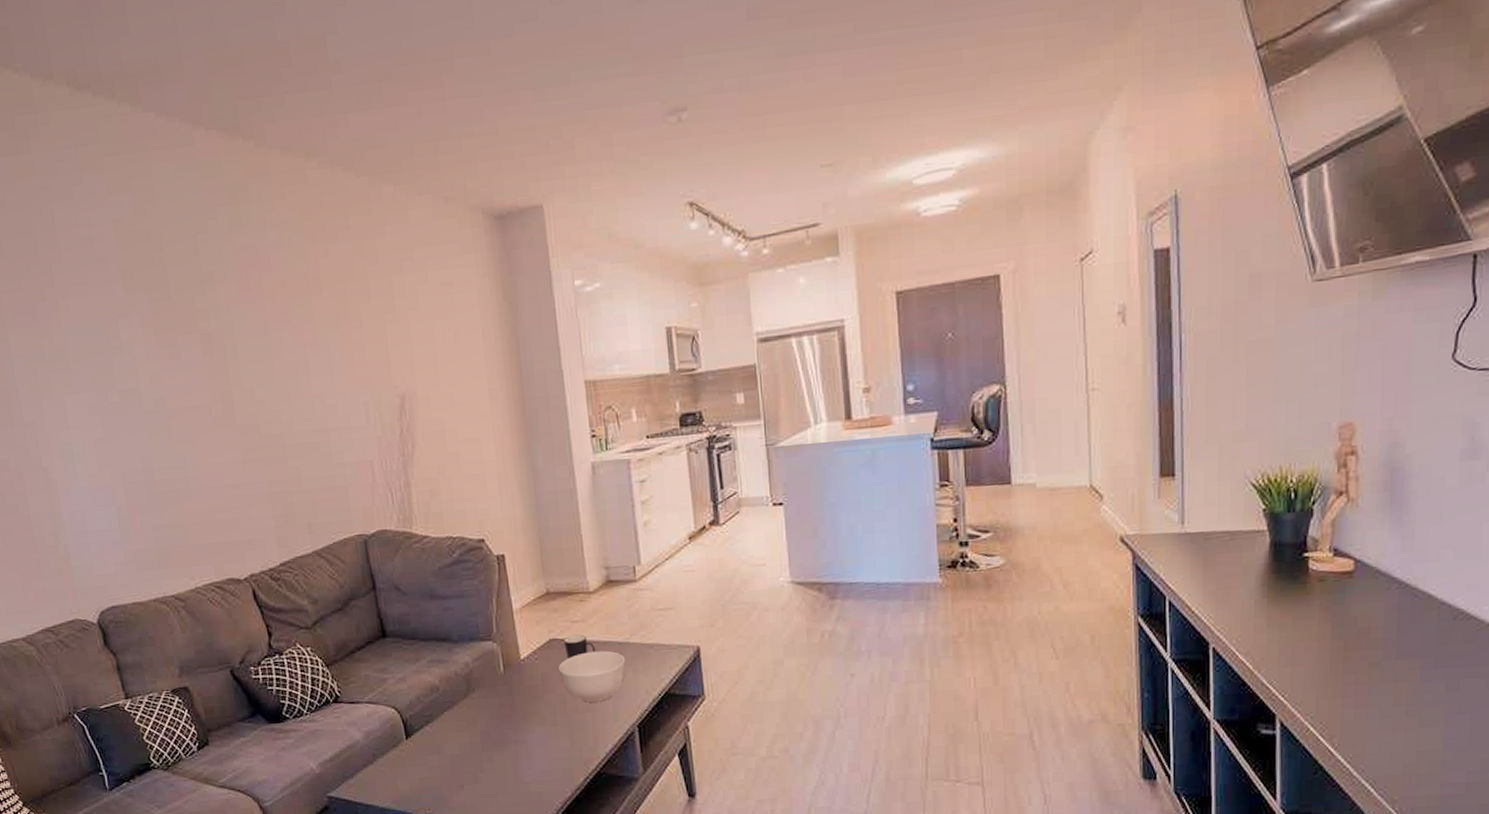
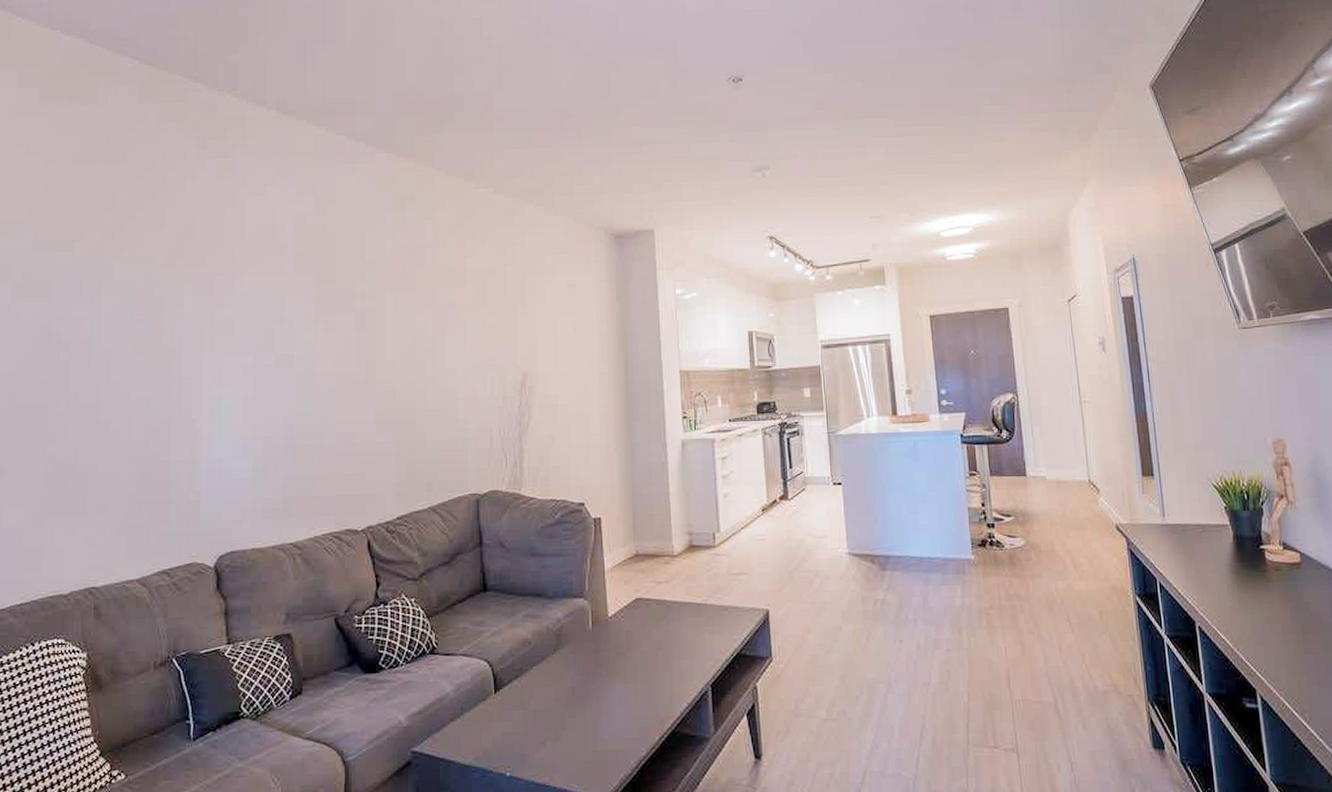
bowl: present [558,650,626,703] -> none [642,611,703,661]
mug: present [563,634,596,659] -> none [648,594,677,618]

